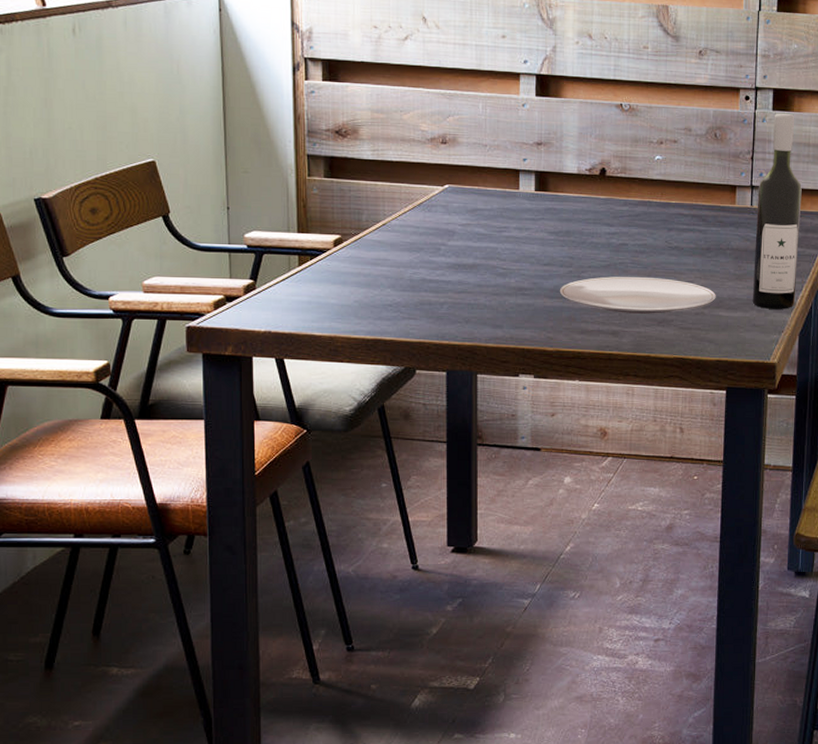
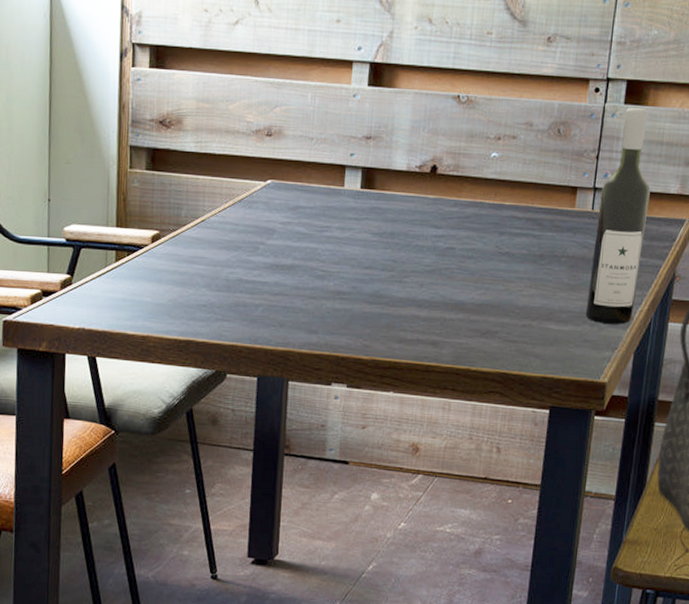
plate: present [559,276,716,314] -> none [379,282,546,325]

